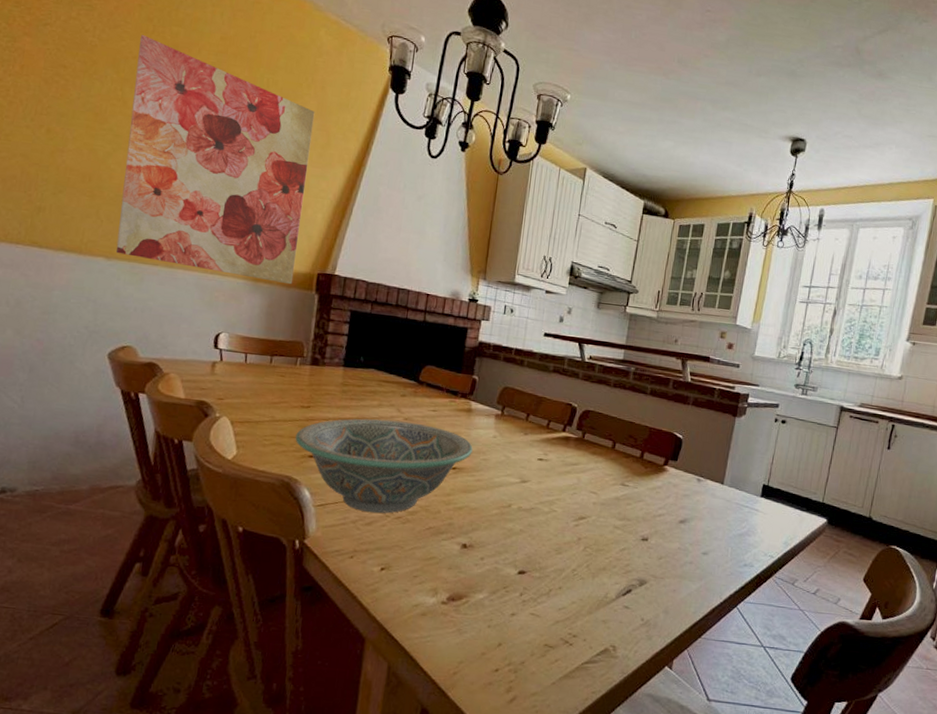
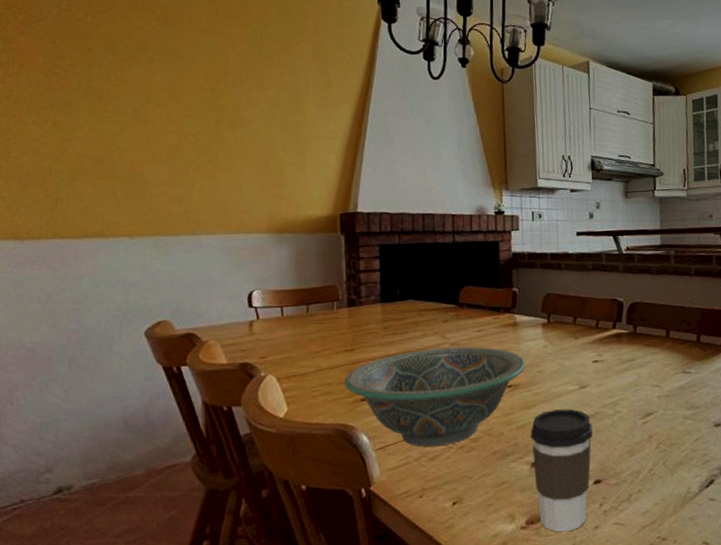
wall art: present [115,34,315,285] -> none [131,12,317,231]
coffee cup: none [461,498,526,614] -> present [530,409,593,532]

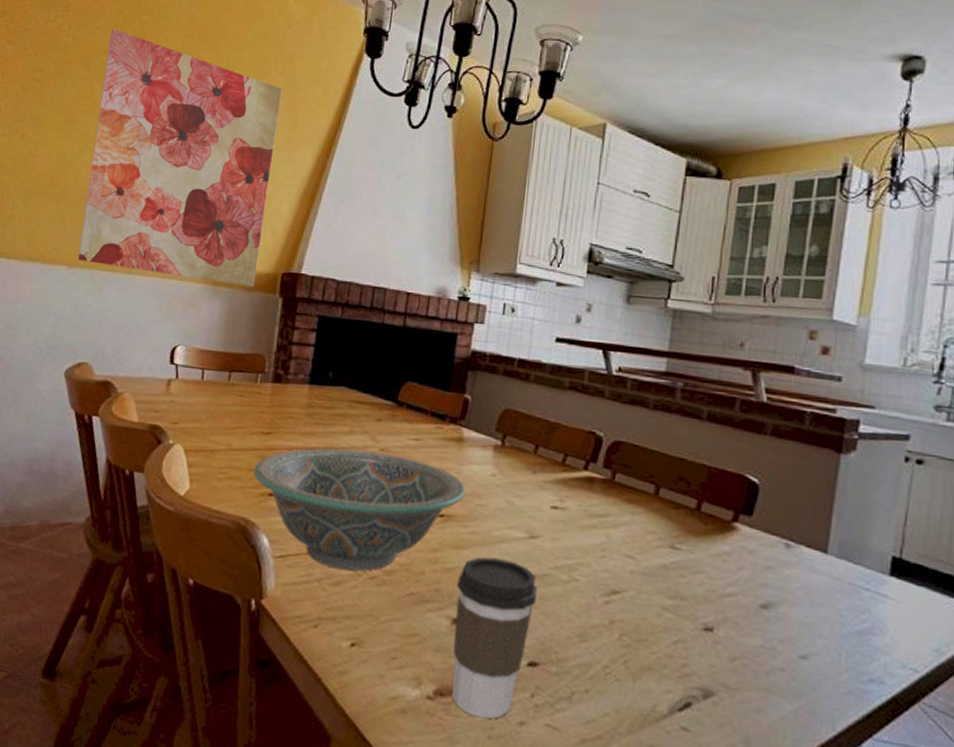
wall art: none [131,12,317,231] -> present [77,28,283,288]

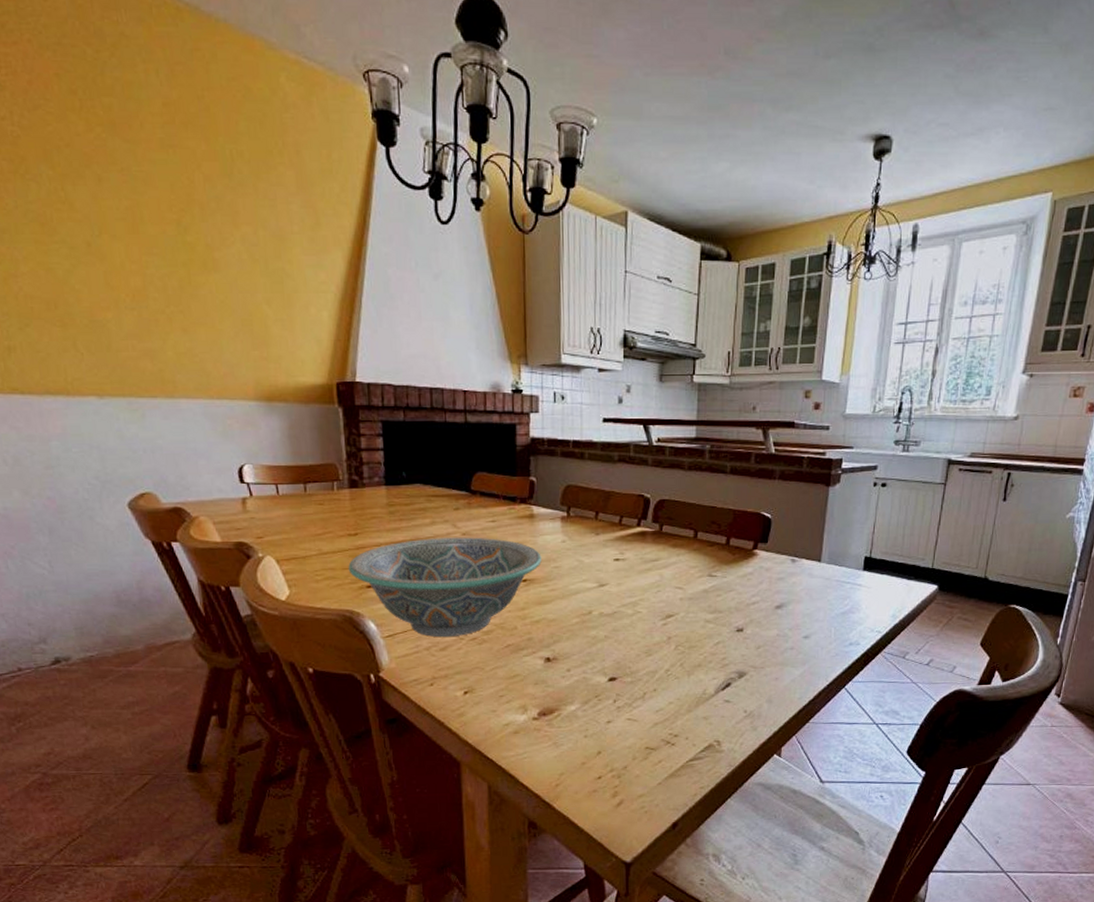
wall art: present [77,28,283,288] -> none [67,113,311,400]
coffee cup: present [452,557,537,719] -> none [545,606,610,725]

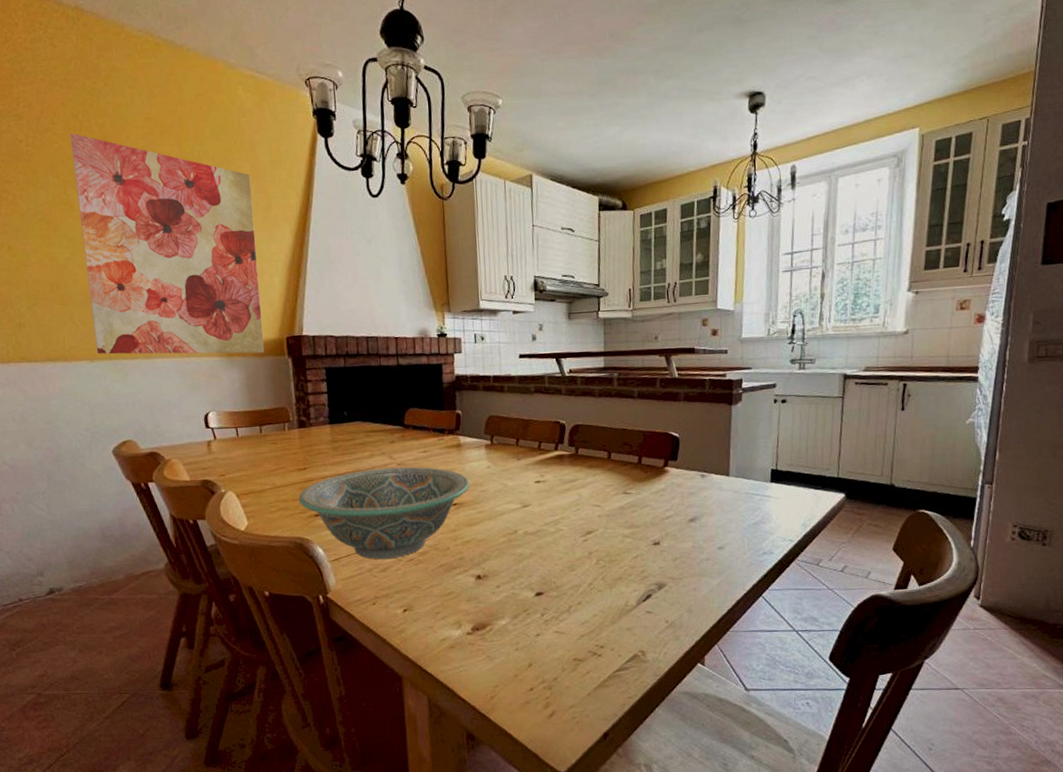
wall art: none [67,113,311,400] -> present [70,132,265,355]

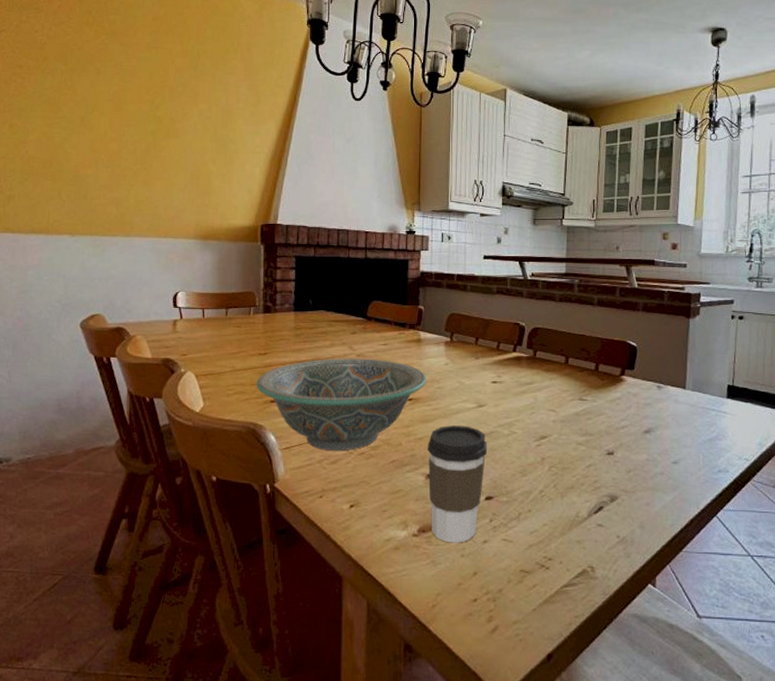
wall art: present [70,132,265,355] -> none [78,26,244,239]
coffee cup: none [475,526,534,639] -> present [427,425,487,543]

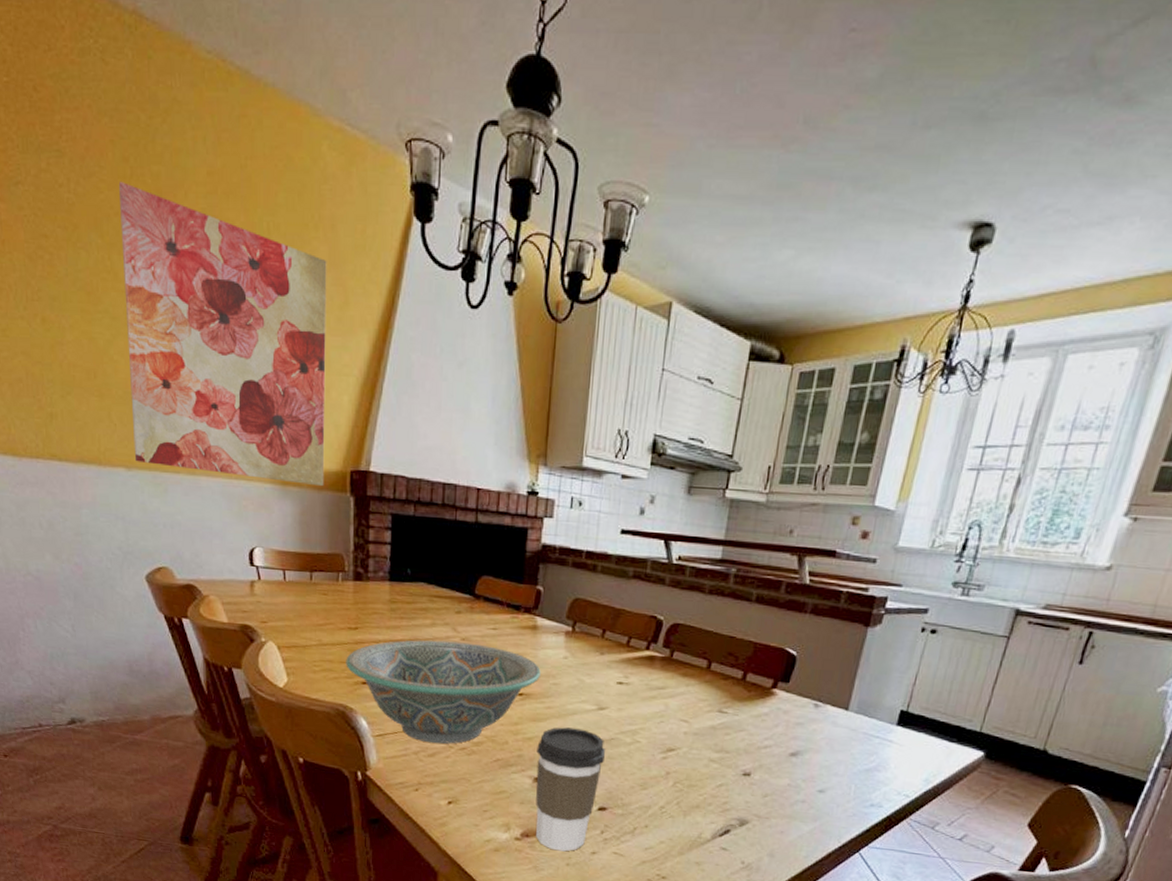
wall art: none [78,26,244,239] -> present [118,181,327,487]

